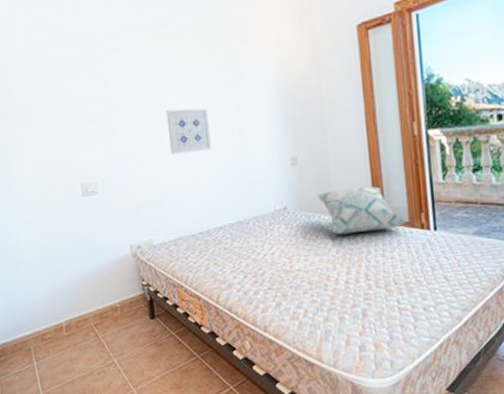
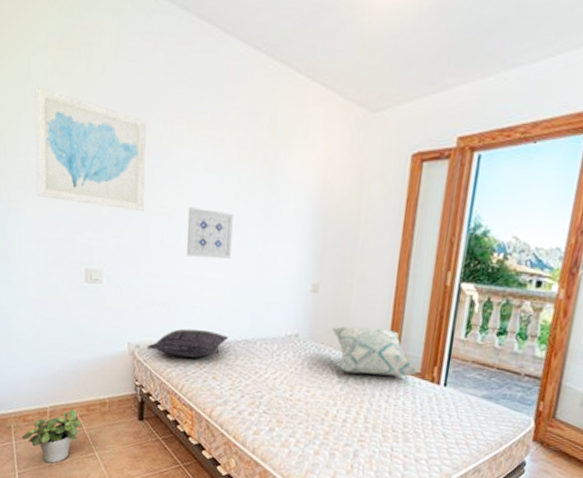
wall art: none [17,33,127,127] -> present [35,88,146,211]
potted plant: none [41,321,98,378] -> present [21,410,83,463]
pillow: none [147,220,223,250] -> present [146,328,229,359]

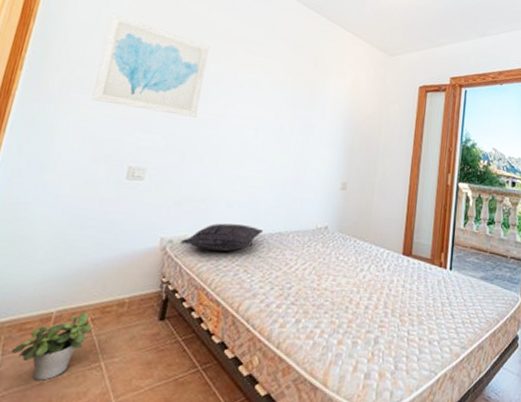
wall art: present [187,207,233,260] -> none [232,116,277,161]
decorative pillow: present [331,326,418,377] -> none [357,218,429,263]

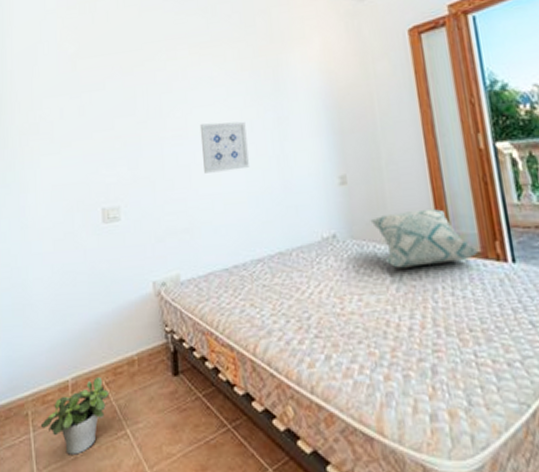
wall art: present [92,13,210,117] -> none [46,45,157,145]
pillow: present [180,223,264,252] -> none [173,250,262,288]
wall art: none [232,116,277,161] -> present [199,121,251,174]
decorative pillow: none [357,218,429,263] -> present [370,209,479,268]

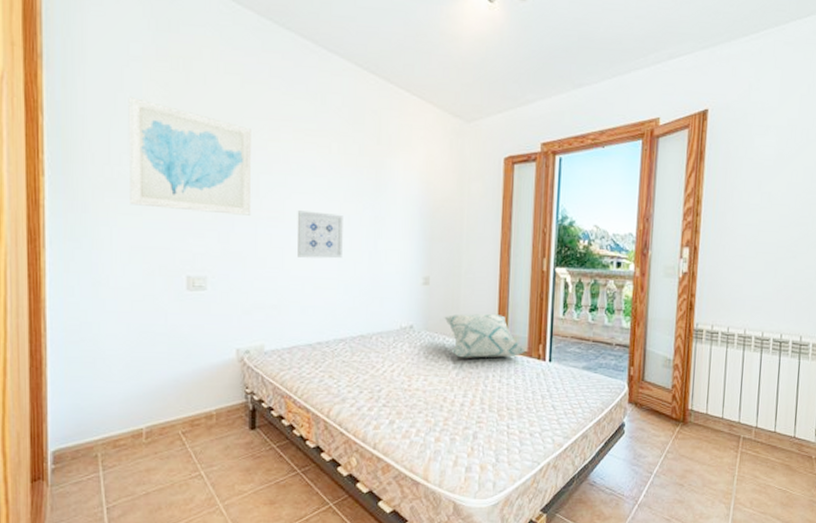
potted plant: present [40,377,110,455] -> none [111,428,185,491]
wall art: none [46,45,157,145] -> present [128,97,252,216]

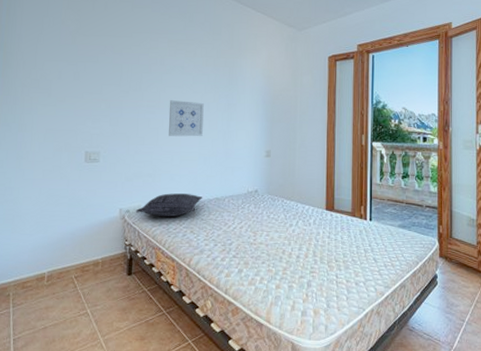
wall art: present [128,97,252,216] -> none [48,21,138,105]
pillow: none [257,329,344,359] -> present [135,193,203,217]
decorative pillow: present [444,313,526,358] -> none [282,180,350,217]

